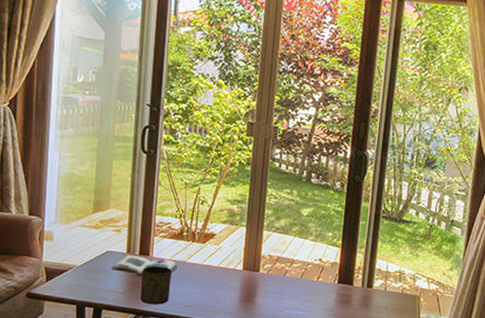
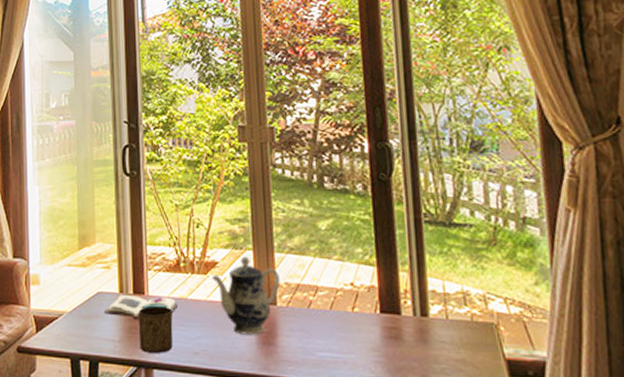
teapot: none [209,231,265,294] -> present [212,256,280,335]

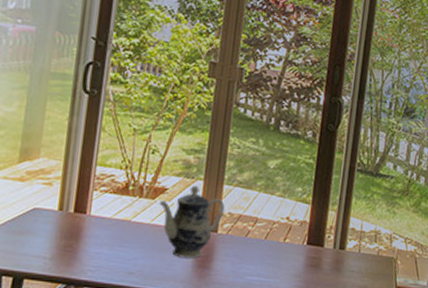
book: present [104,294,177,319] -> none [38,212,120,238]
cup: present [139,305,173,353] -> none [73,225,113,272]

